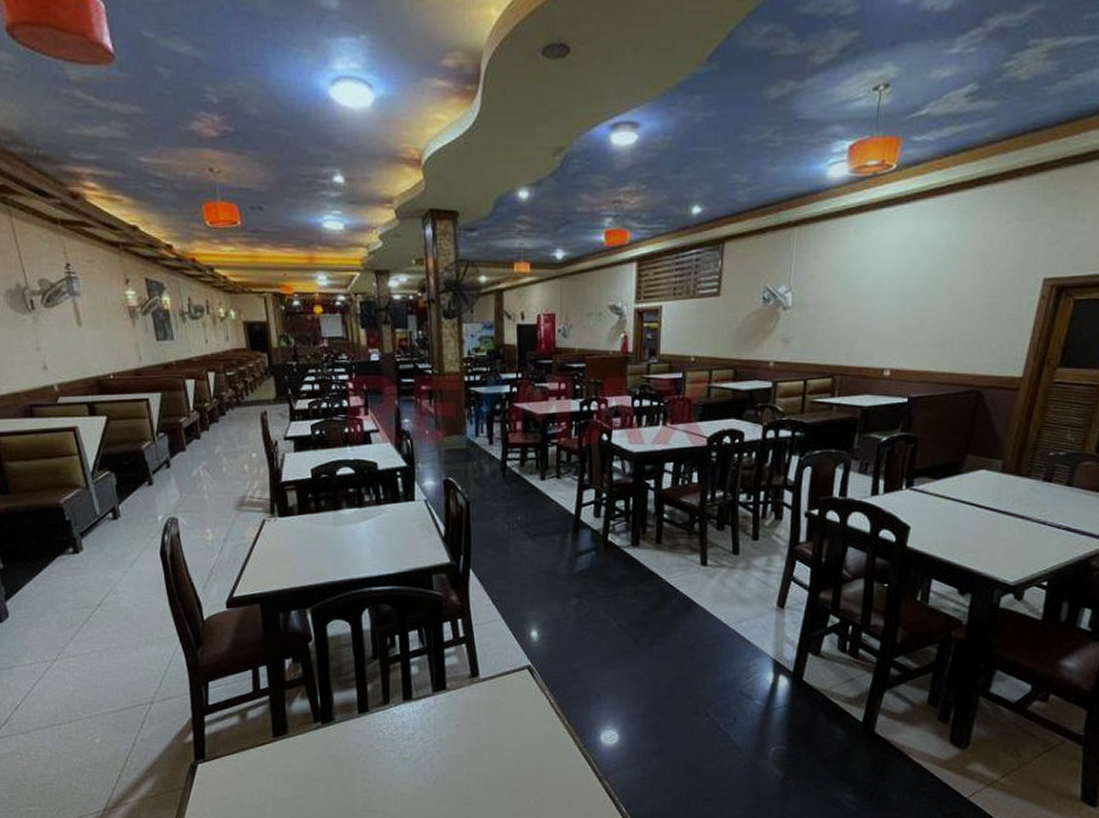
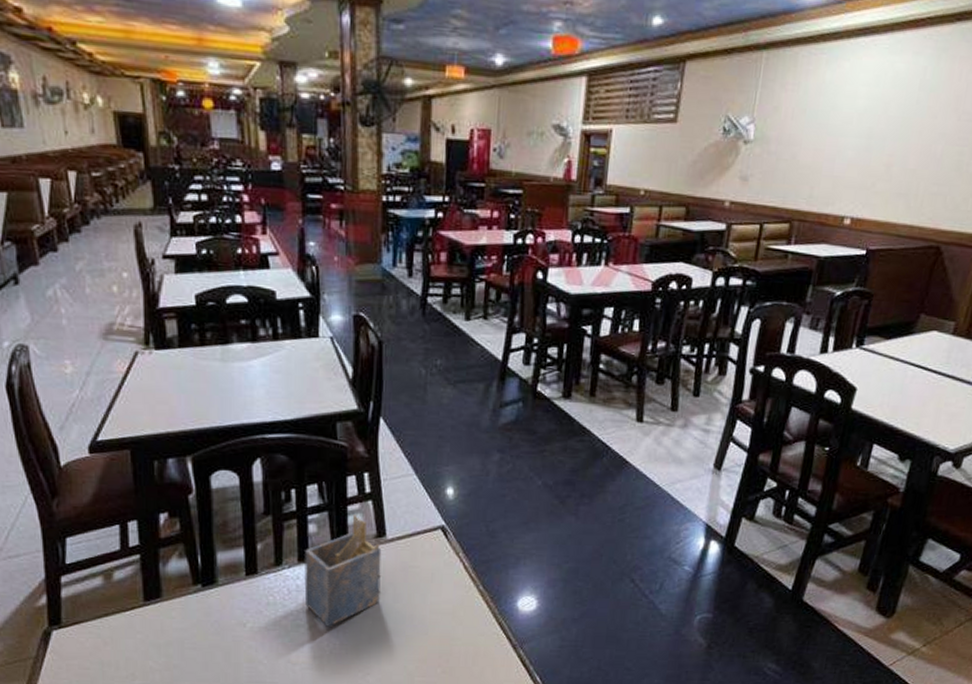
napkin holder: none [409,657,476,760] -> present [304,515,382,627]

